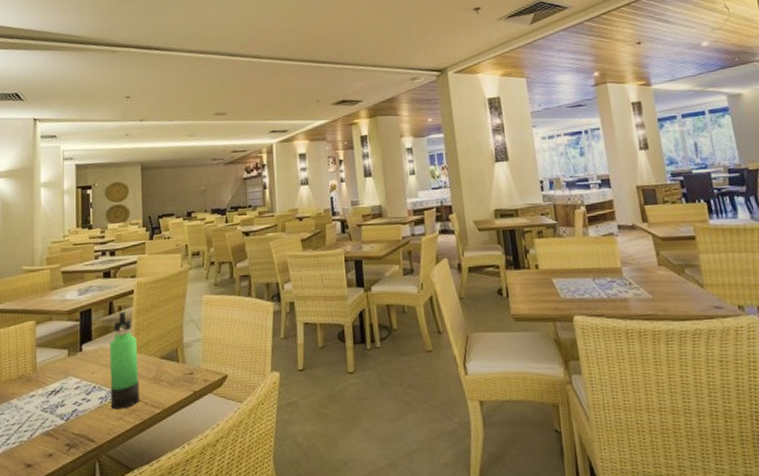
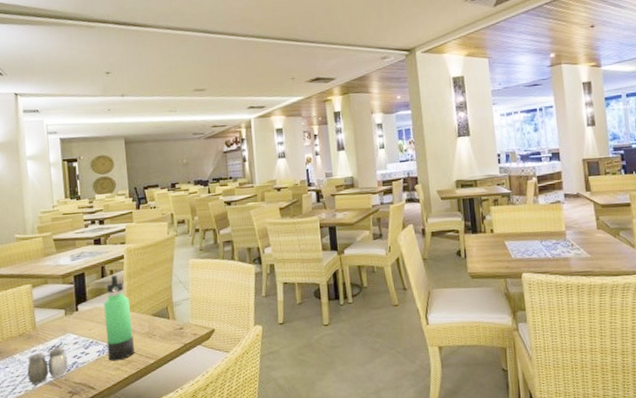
salt and pepper shaker: none [24,391,67,435] -> present [27,346,68,385]

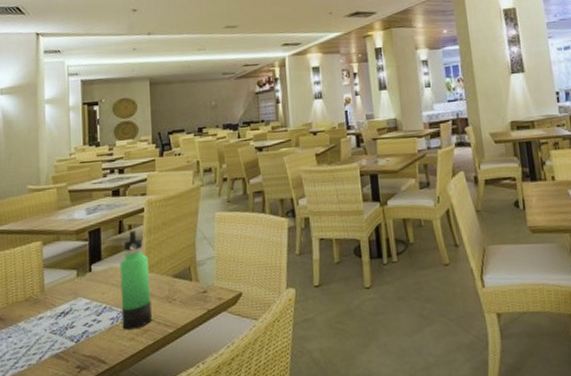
salt and pepper shaker: present [27,346,68,385] -> none [32,313,78,358]

